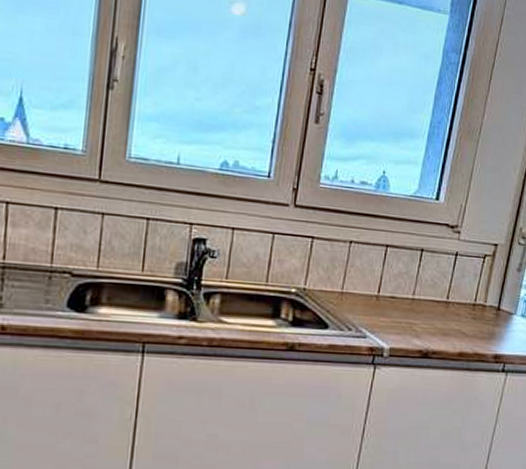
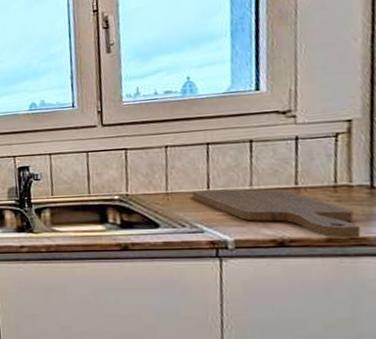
cutting board: none [363,293,484,354] -> present [192,188,361,238]

